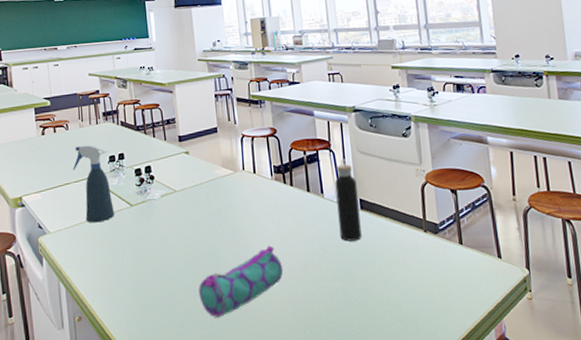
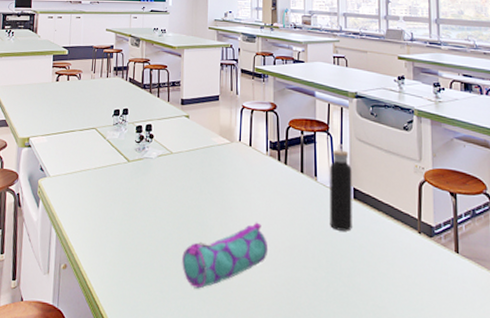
spray bottle: present [72,145,115,223] -> none [79,96,114,173]

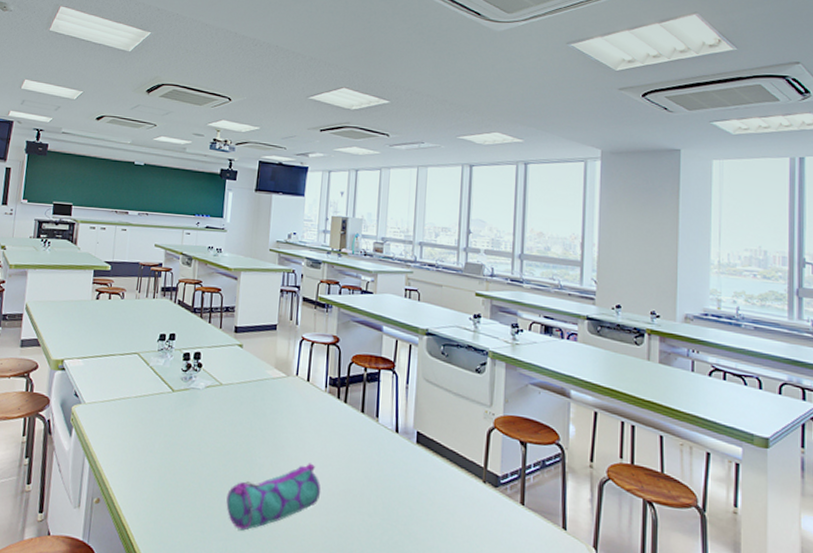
water bottle: present [330,144,352,231] -> none [389,384,417,477]

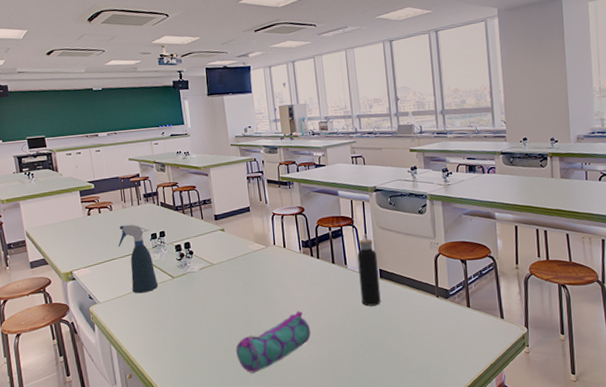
spray bottle: none [120,317,160,402] -> present [118,224,159,294]
water bottle: none [389,384,417,477] -> present [357,234,381,306]

